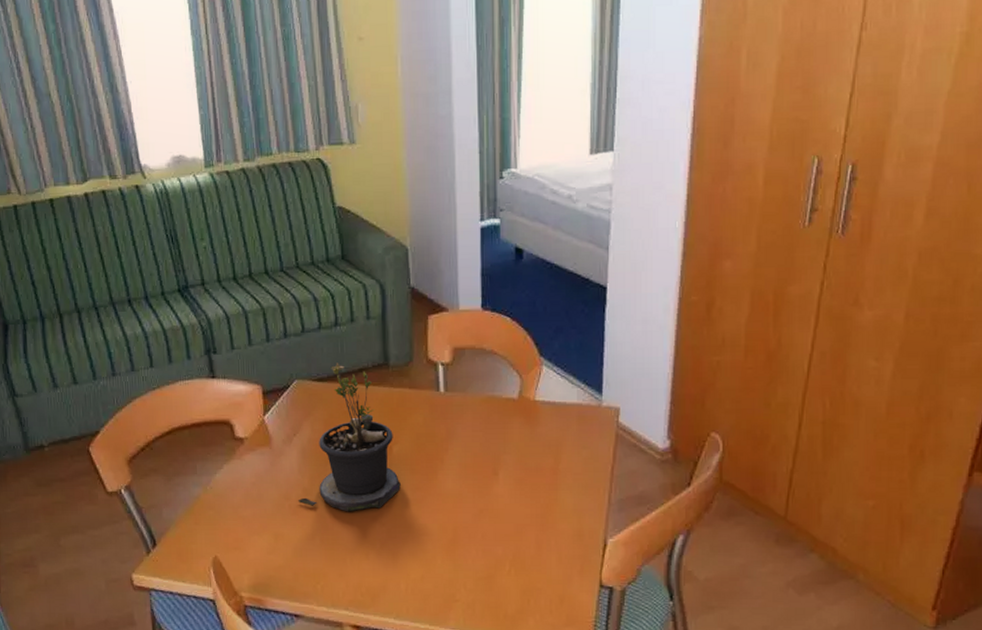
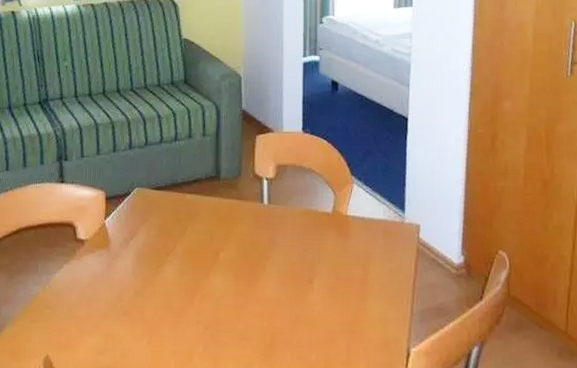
potted plant: present [298,363,401,512] -> none [130,173,225,315]

